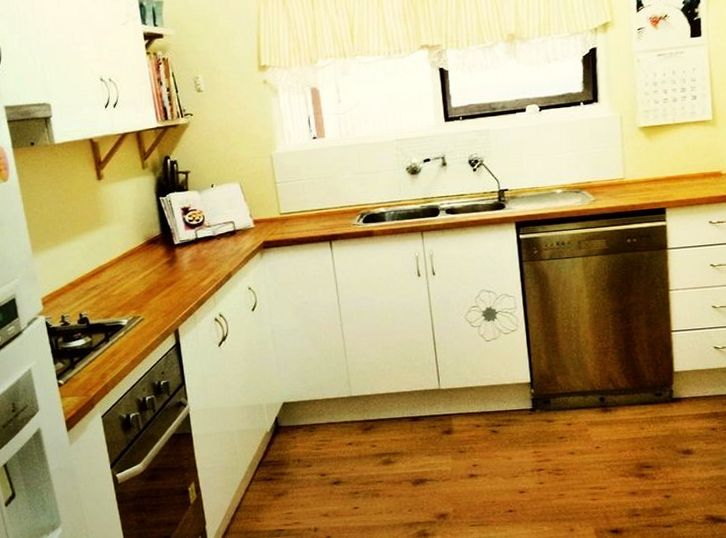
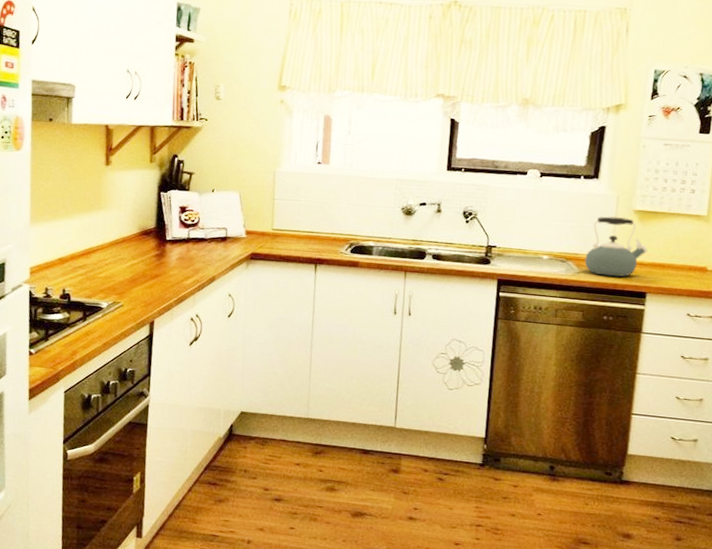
kettle: none [598,136,660,199] -> present [584,216,648,277]

